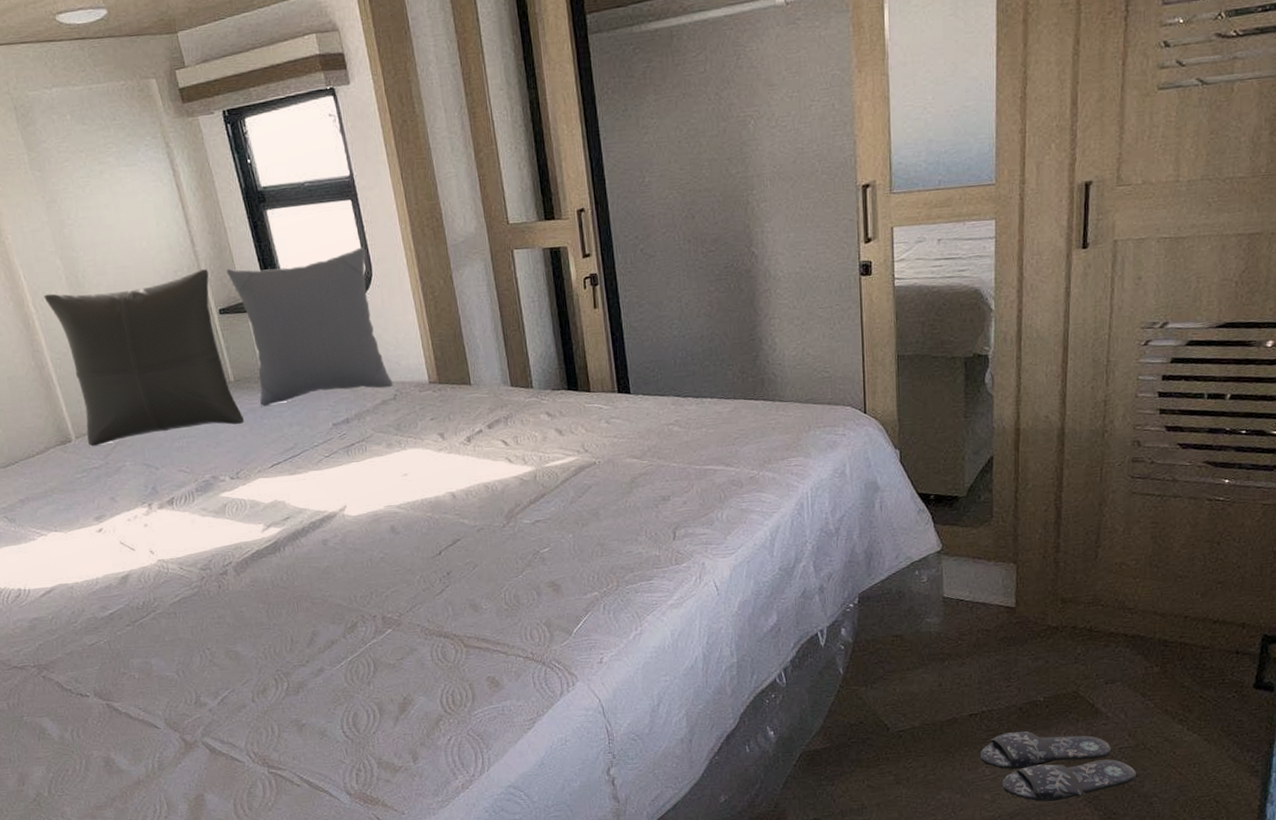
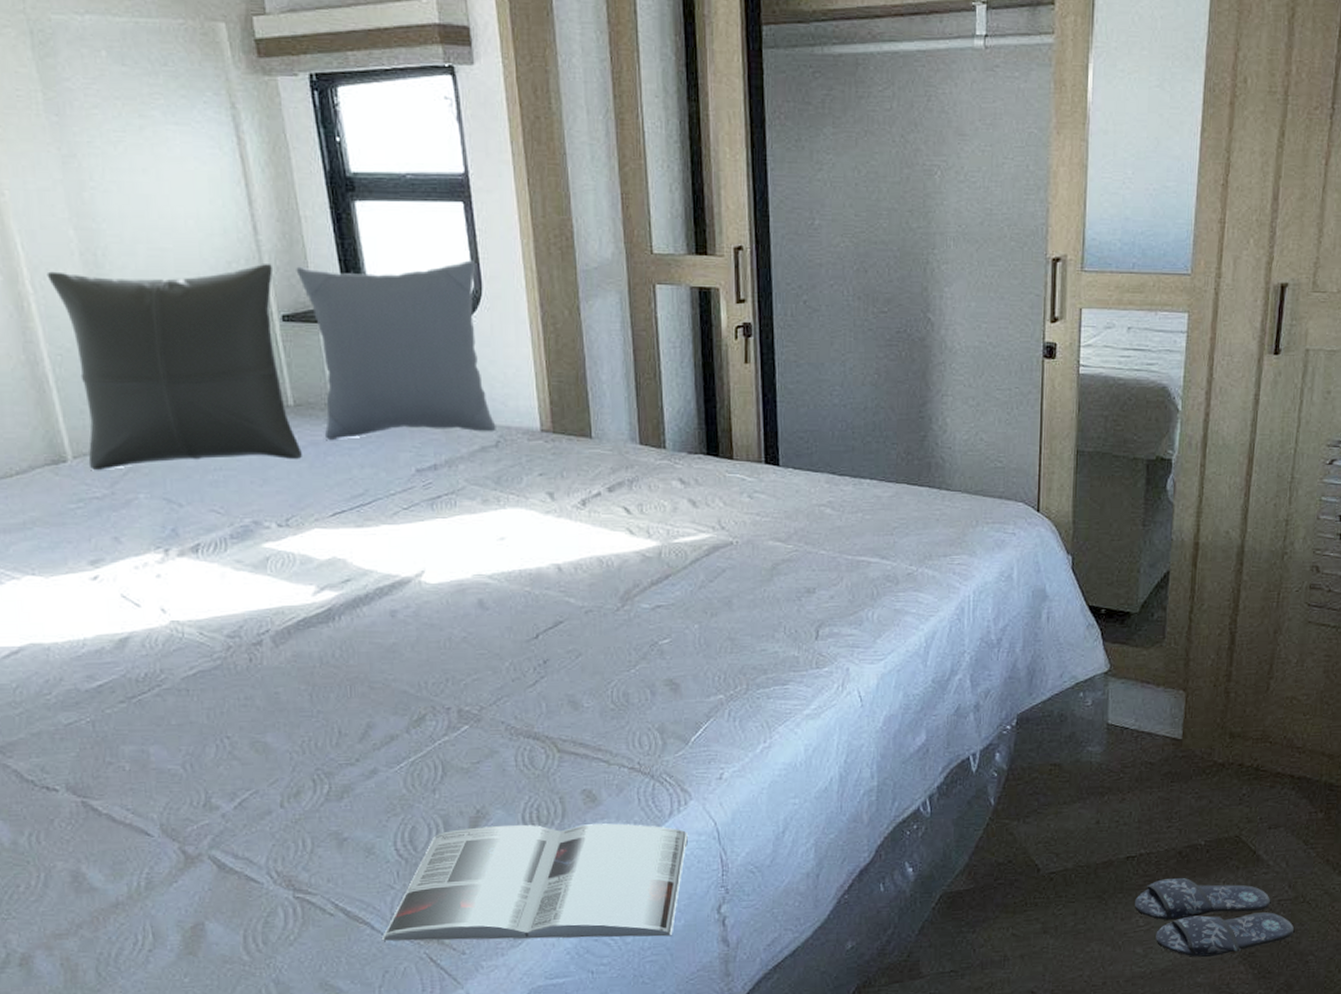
magazine: none [338,703,578,805] -> present [381,823,688,941]

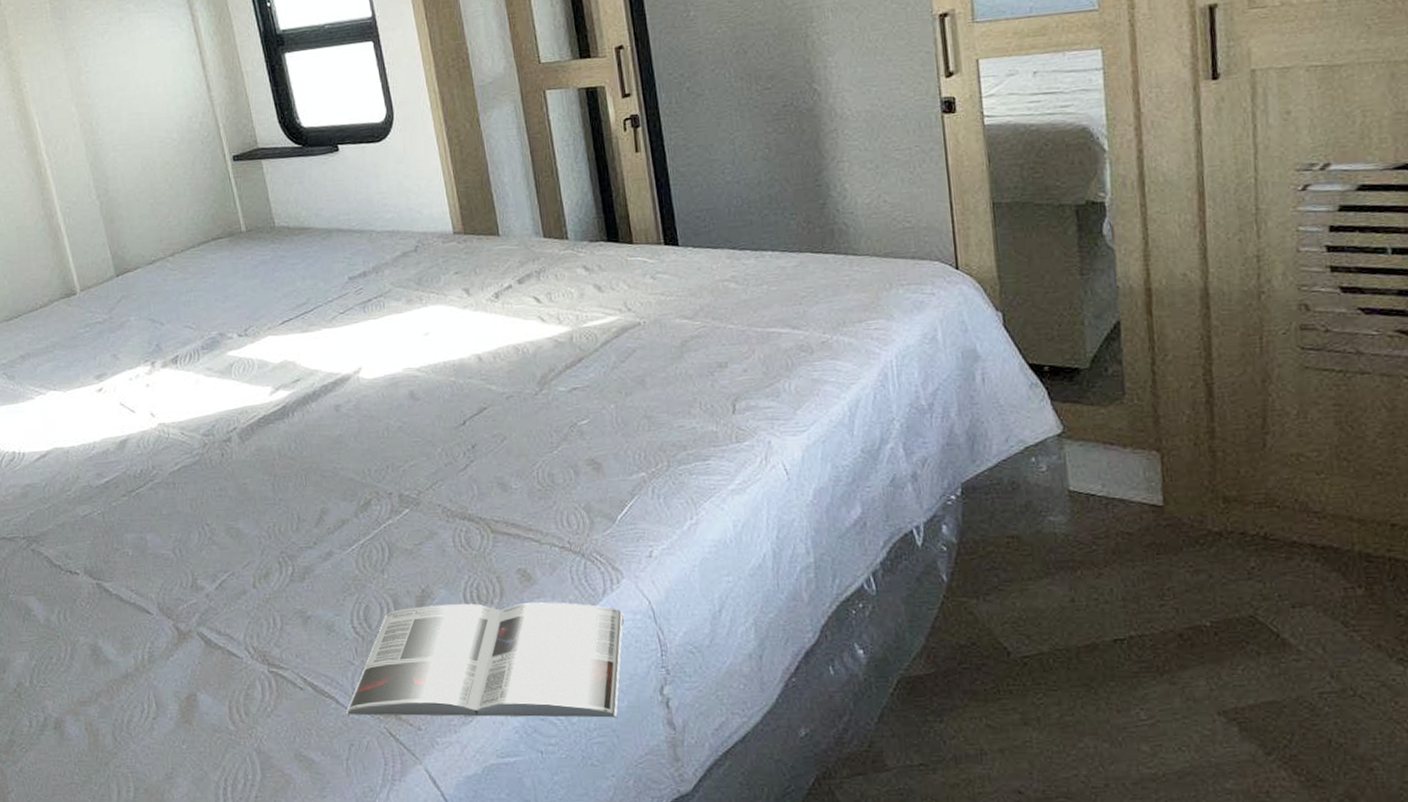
pillow: present [46,262,302,471] -> none [57,113,255,300]
pillow: present [296,260,496,441] -> none [241,90,414,259]
slippers: present [1135,878,1295,958] -> none [1131,665,1348,760]

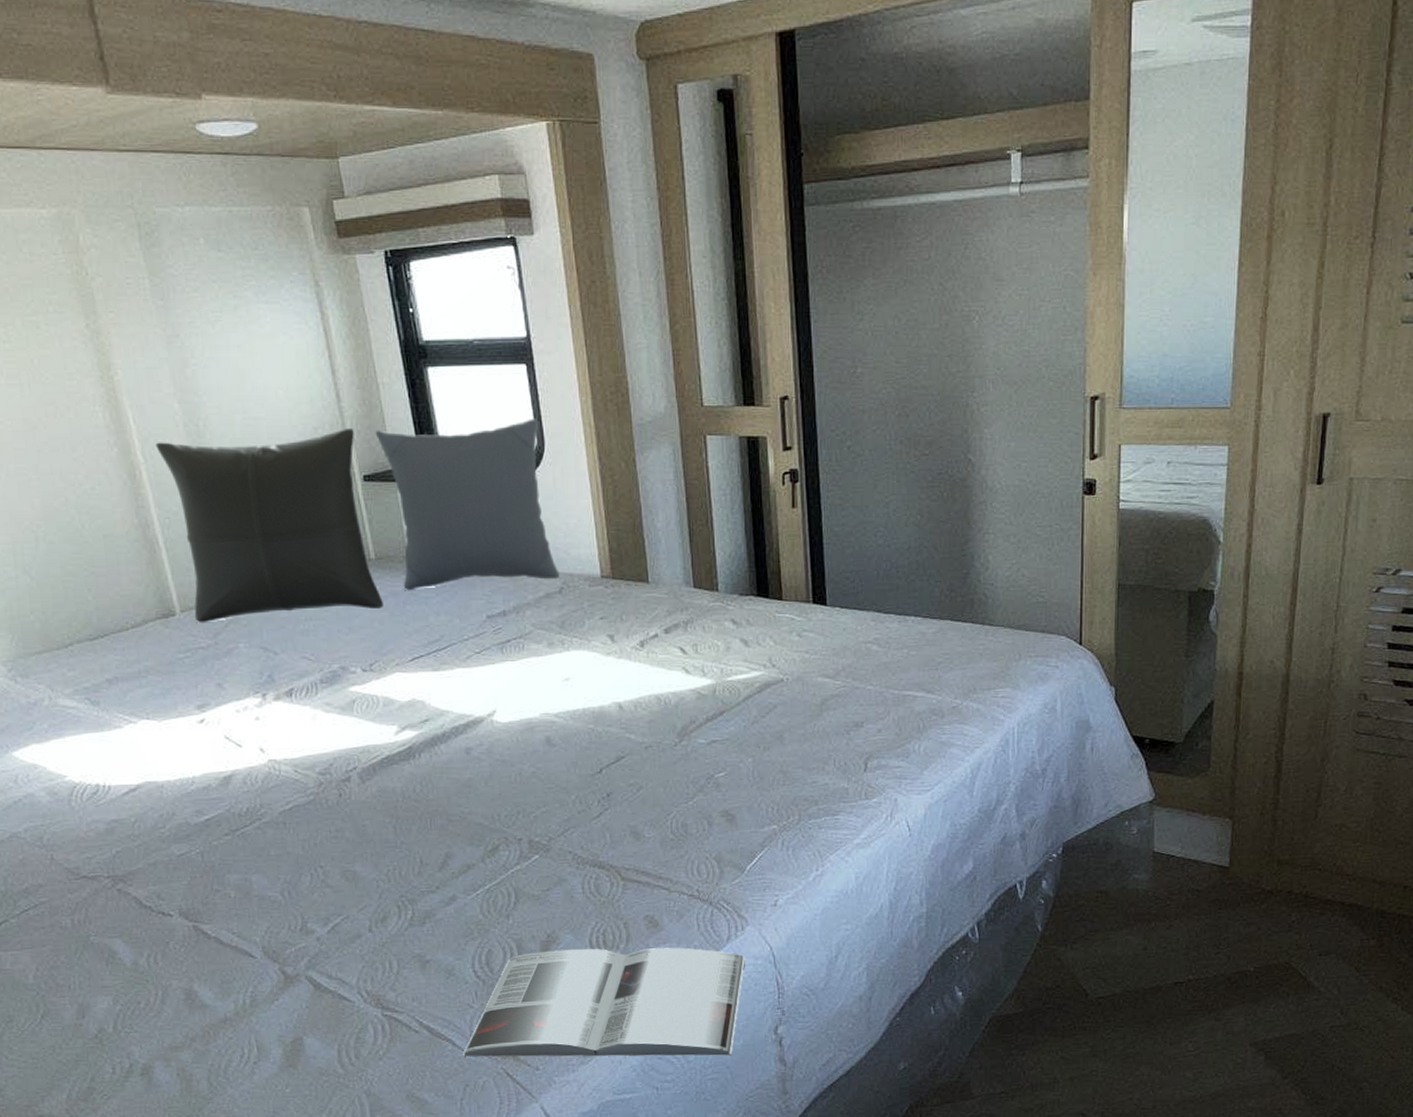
pillow: none [57,113,255,300] -> present [155,427,383,623]
pillow: none [241,90,414,259] -> present [375,418,560,591]

